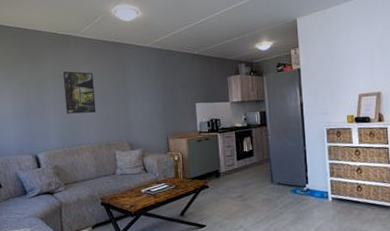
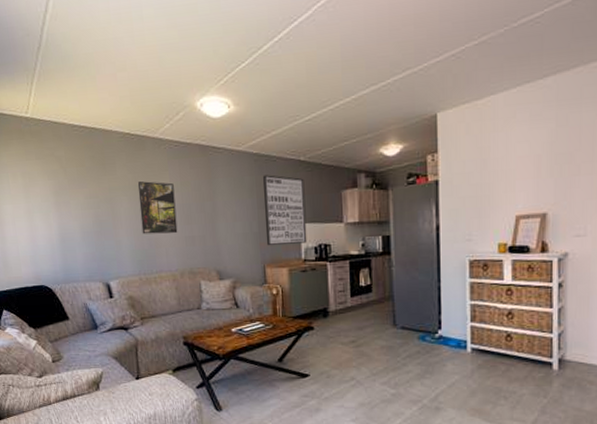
wall art: none [165,65,202,122] -> present [263,175,307,246]

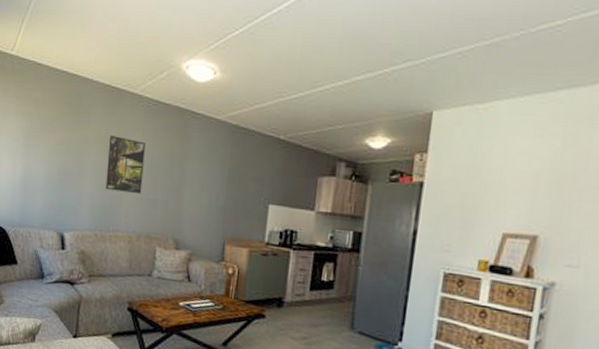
wall art: present [263,175,307,246] -> none [230,148,281,226]

